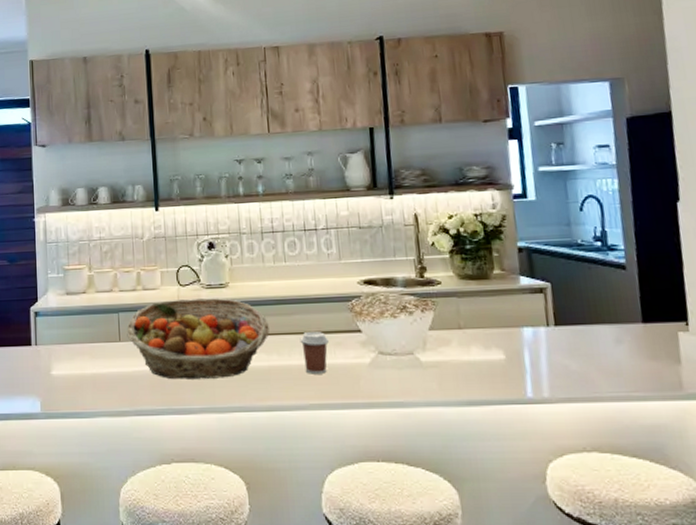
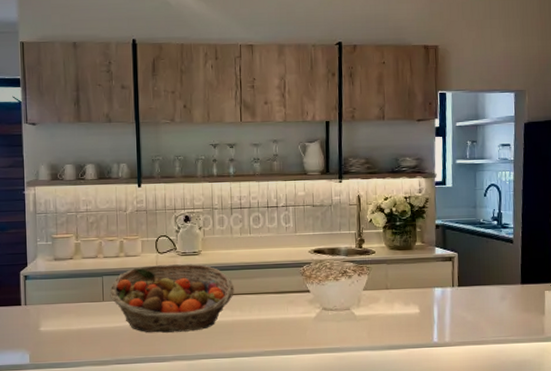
coffee cup: present [300,332,329,374] -> none [259,292,283,327]

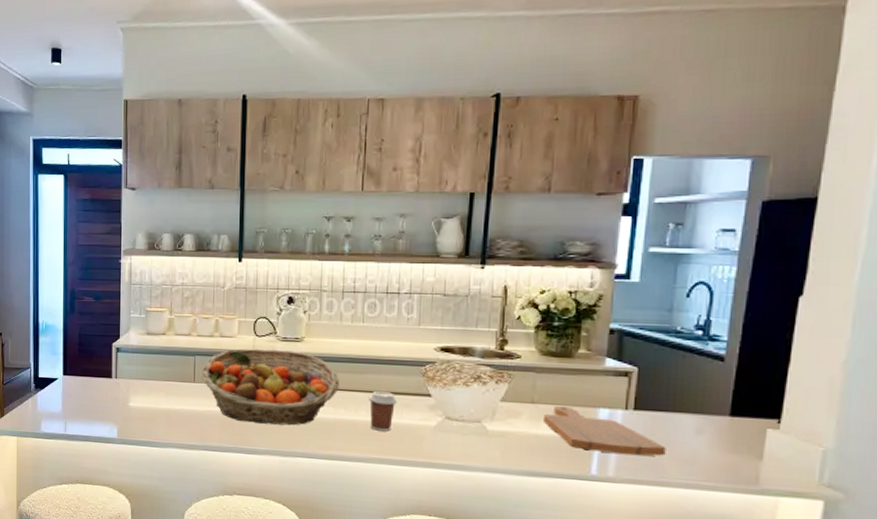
coffee cup: none [259,292,283,327] -> present [368,391,397,432]
cutting board: none [396,290,483,323] -> present [544,406,666,456]

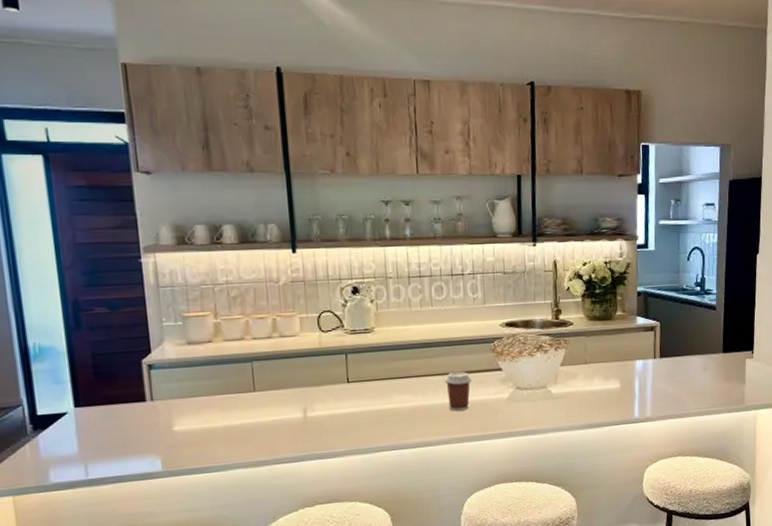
fruit basket: present [201,349,339,426] -> none [262,343,415,426]
cutting board: present [544,406,666,456] -> none [596,363,684,398]

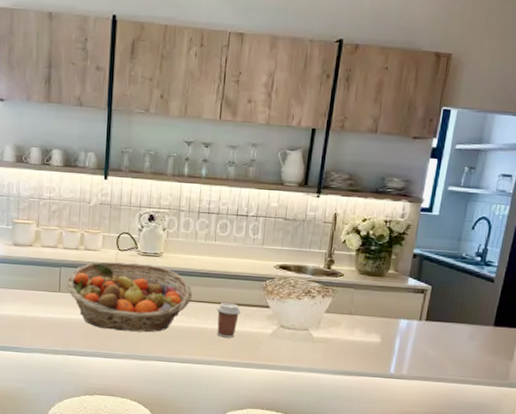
fruit basket: none [262,343,415,426] -> present [66,261,192,333]

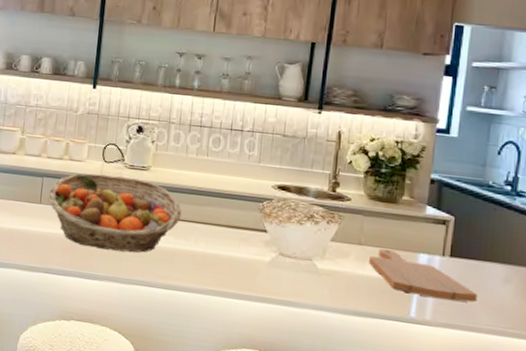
coffee cup: present [216,303,241,338] -> none [208,224,235,264]
cutting board: none [357,317,447,358] -> present [369,249,478,303]

